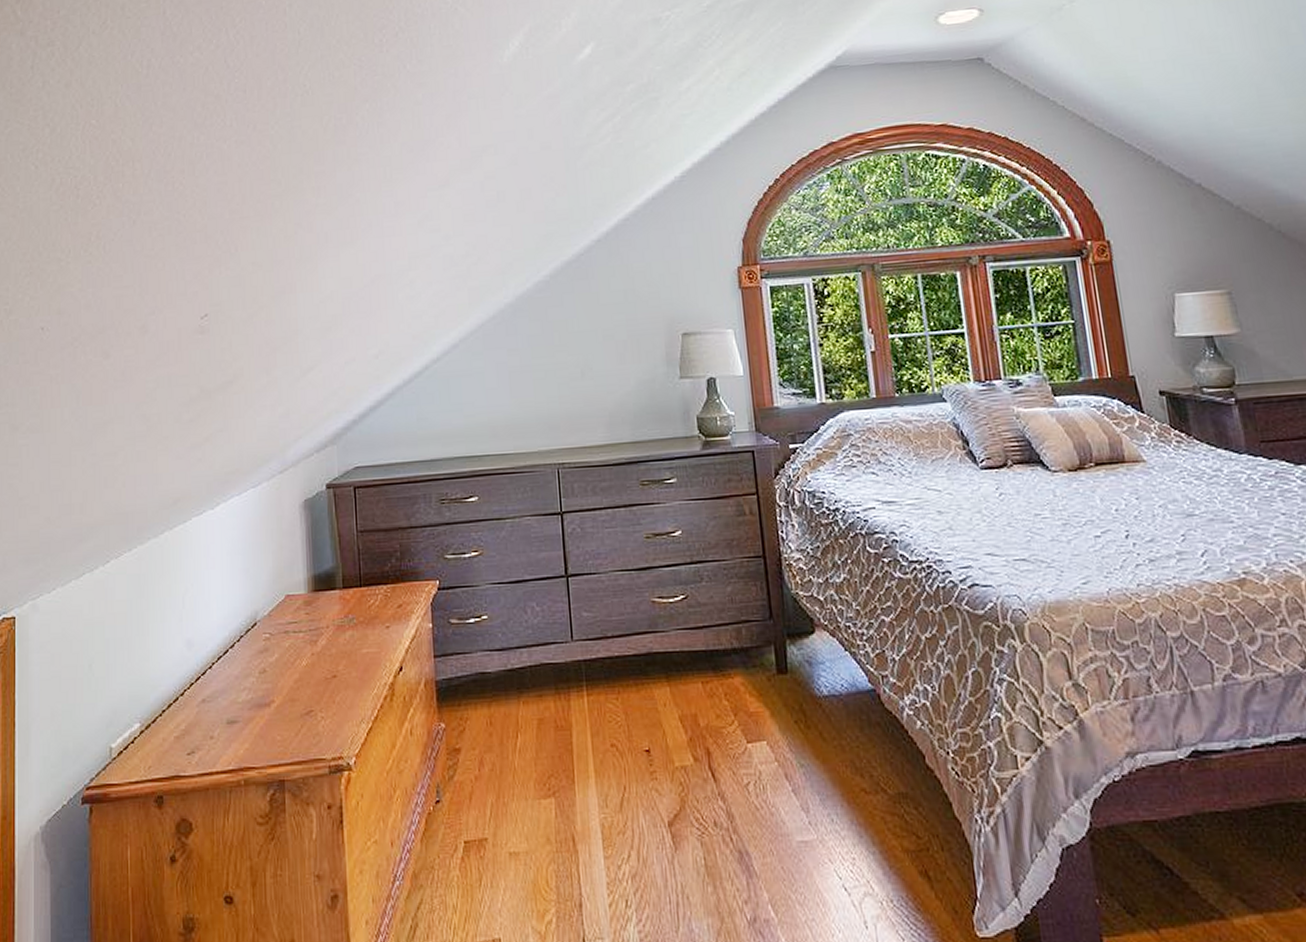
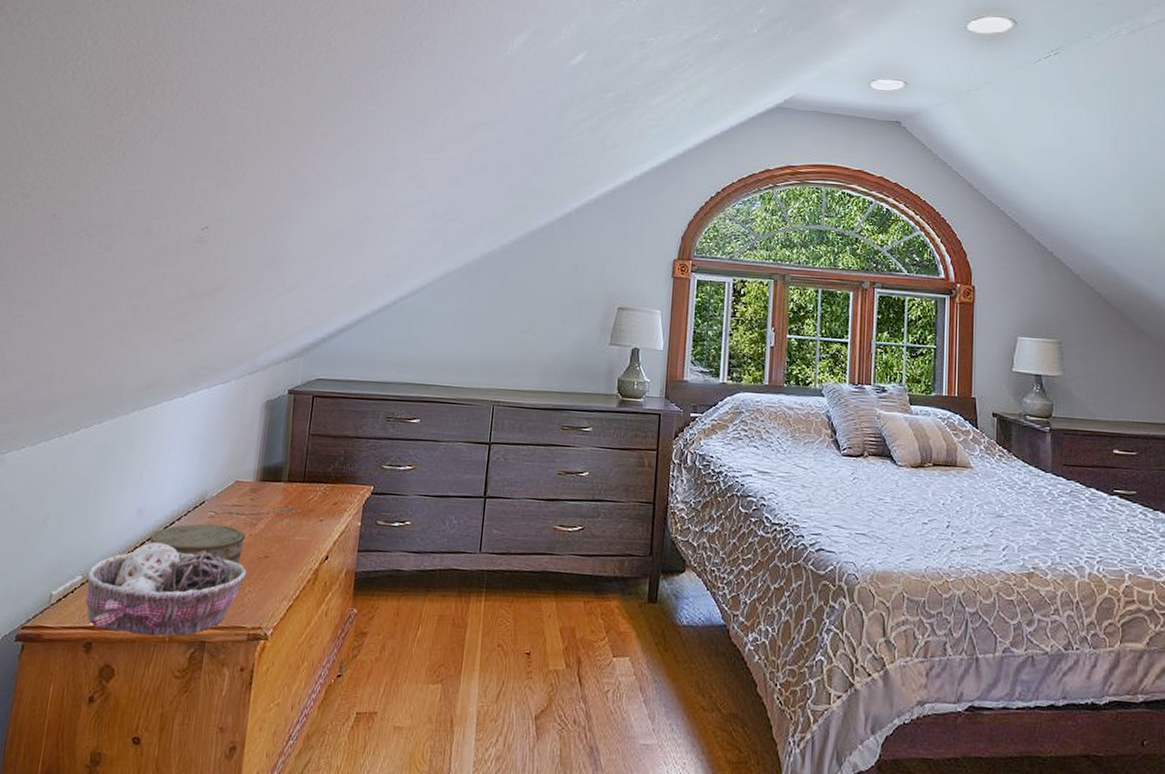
decorative basket: none [145,675,316,781] -> present [85,542,247,636]
decorative box: none [205,646,307,689] -> present [149,523,245,564]

